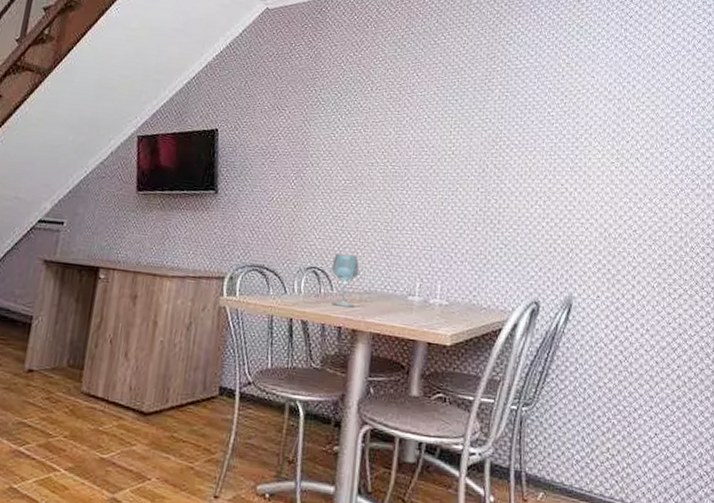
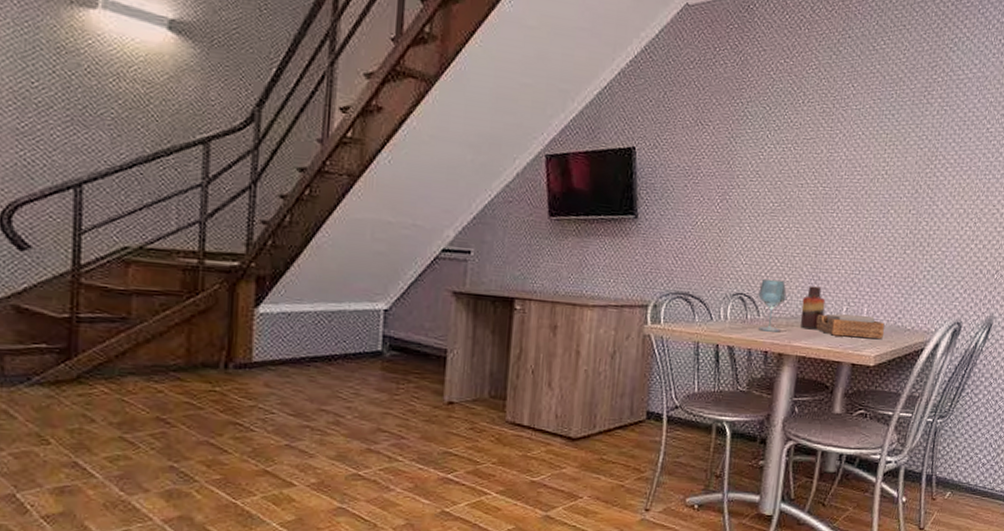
vase: none [373,261,399,306] -> present [799,286,826,330]
napkin holder: none [389,289,459,318] -> present [816,313,885,340]

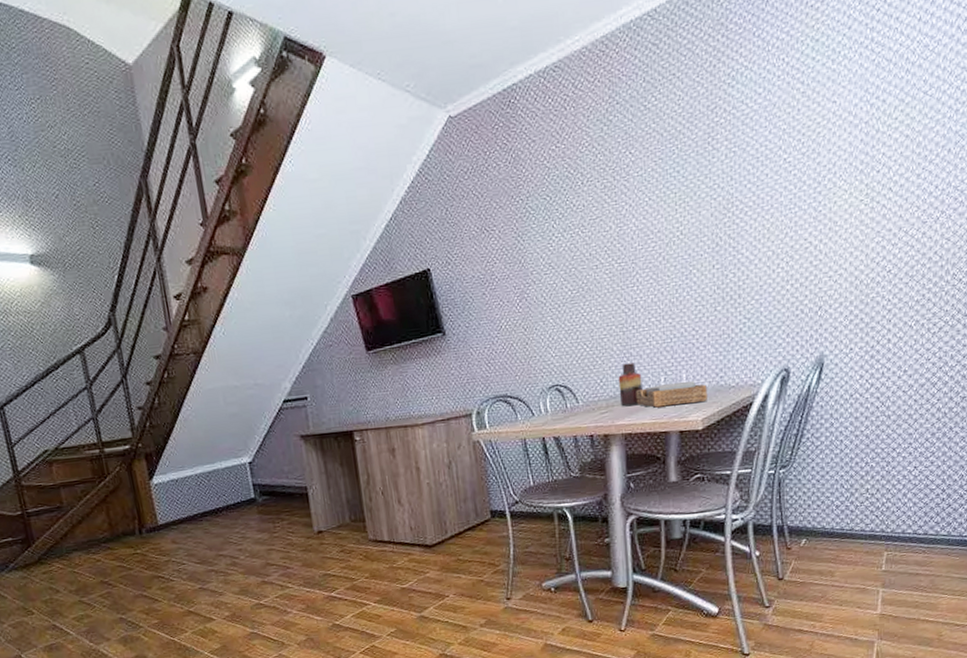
wine glass: present [758,279,787,333] -> none [573,364,602,417]

